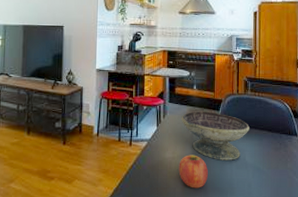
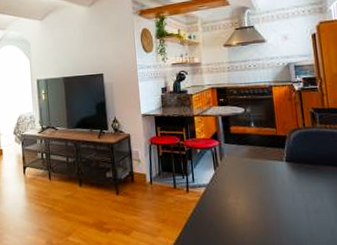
fruit: present [178,155,208,188] -> none [244,199,281,237]
decorative bowl: present [181,111,249,160] -> none [240,150,324,204]

